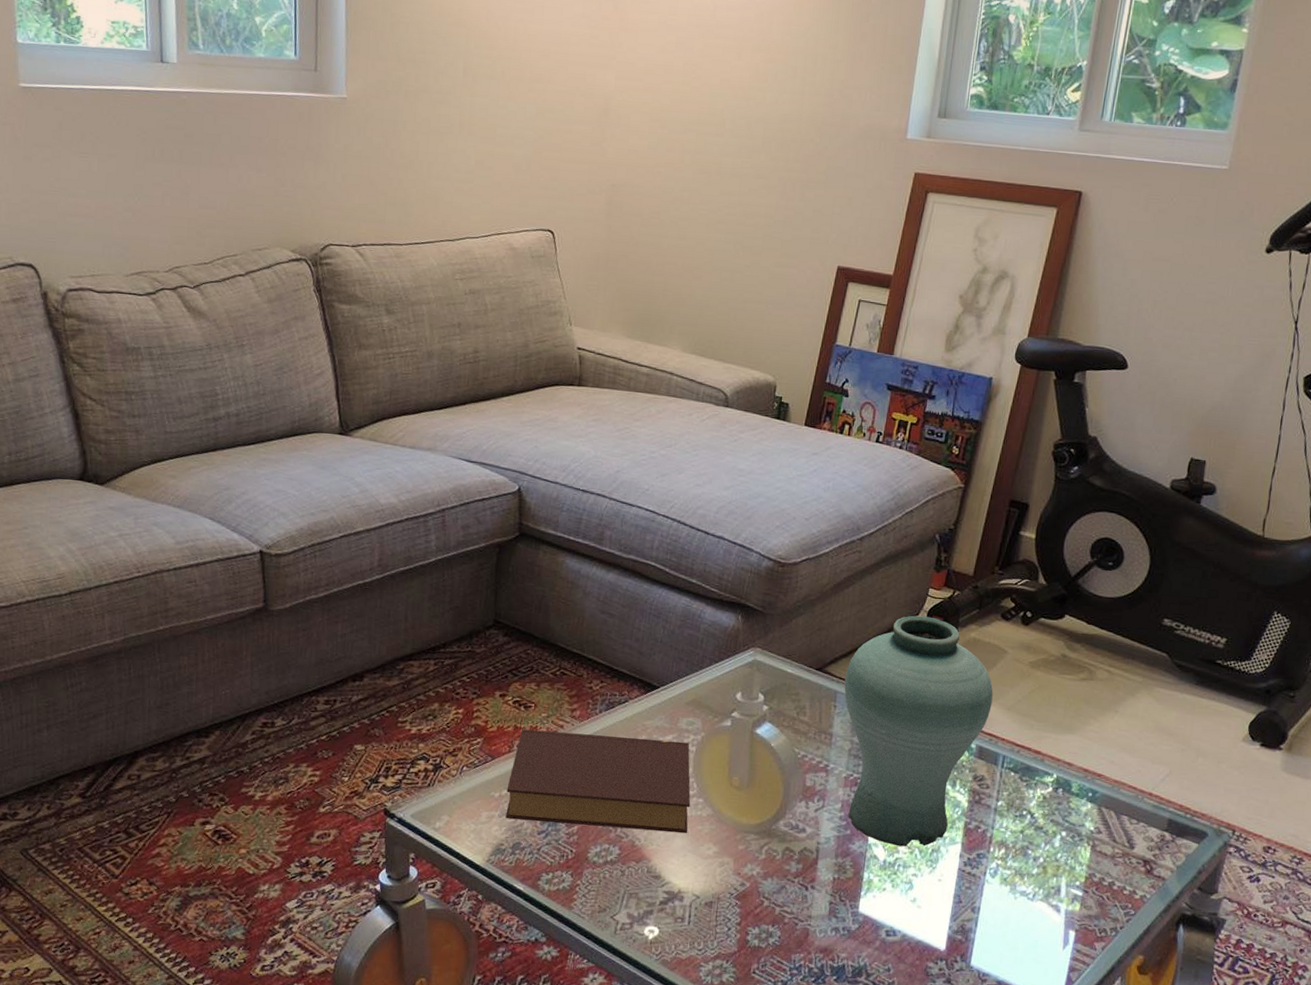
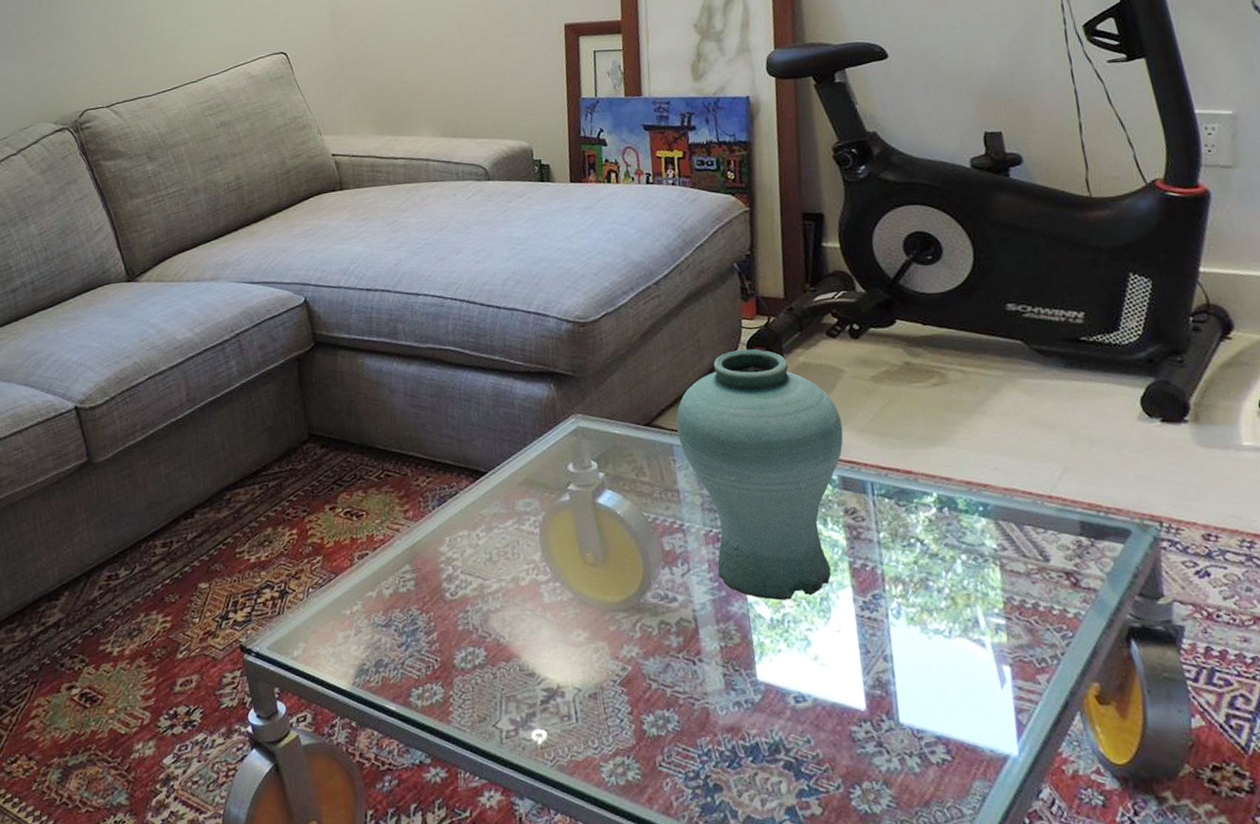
book: present [505,729,691,834] -> none [356,525,553,636]

